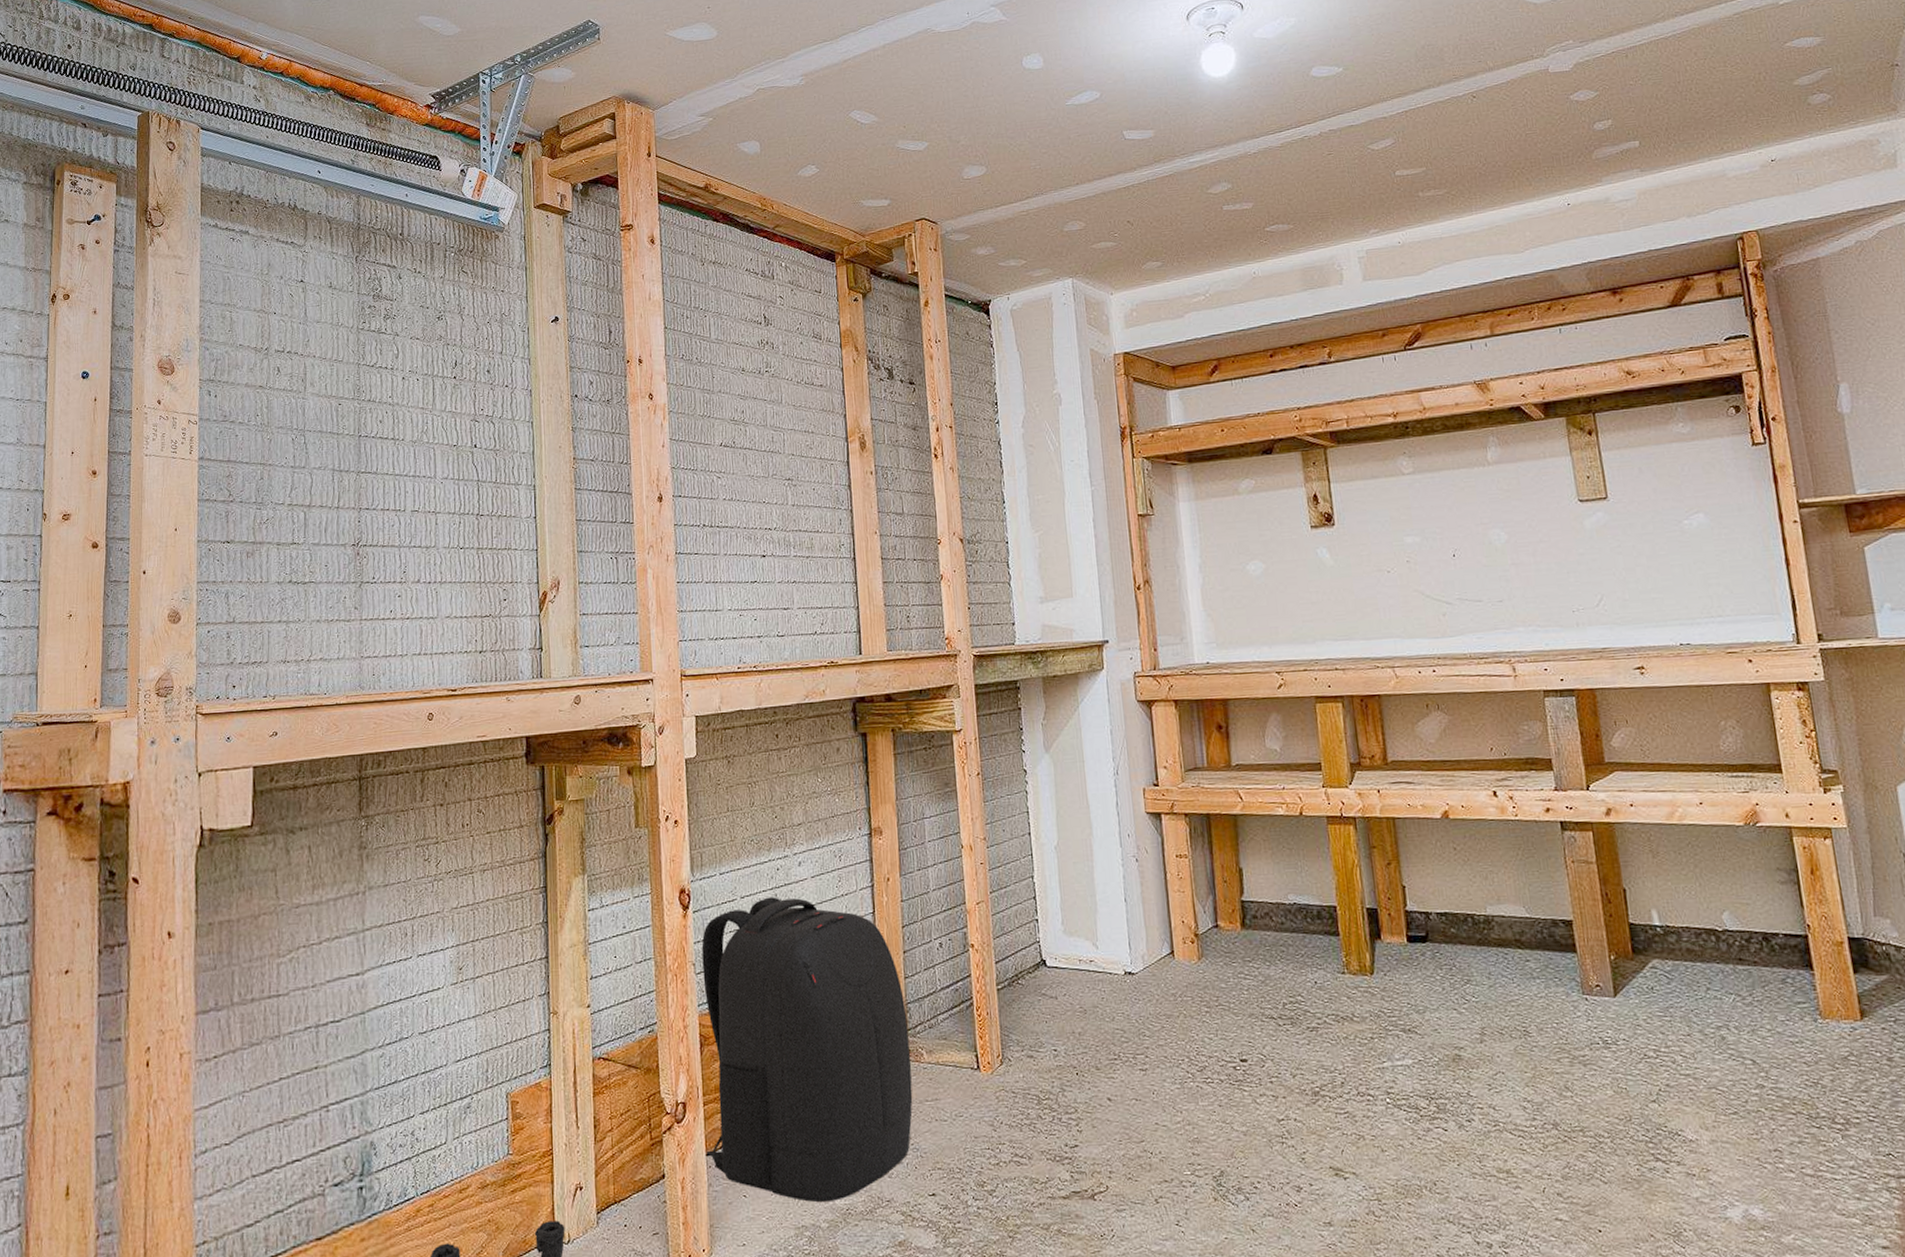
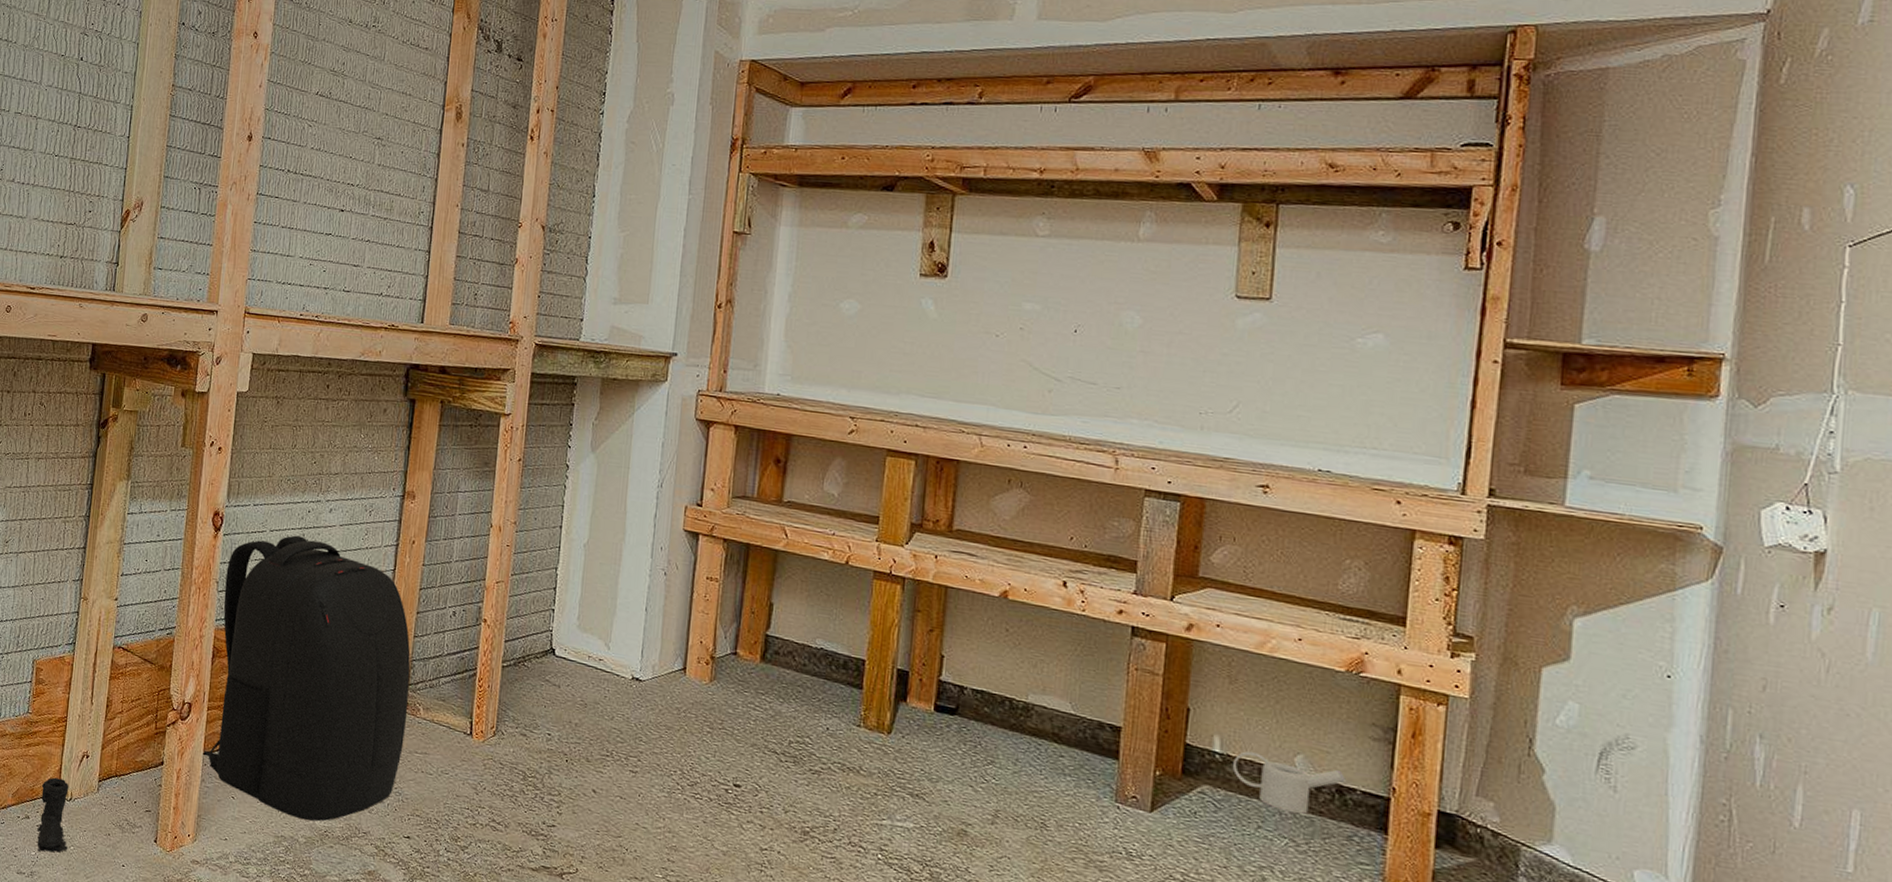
watering can: none [1672,917,1768,968] -> present [1232,750,1346,814]

